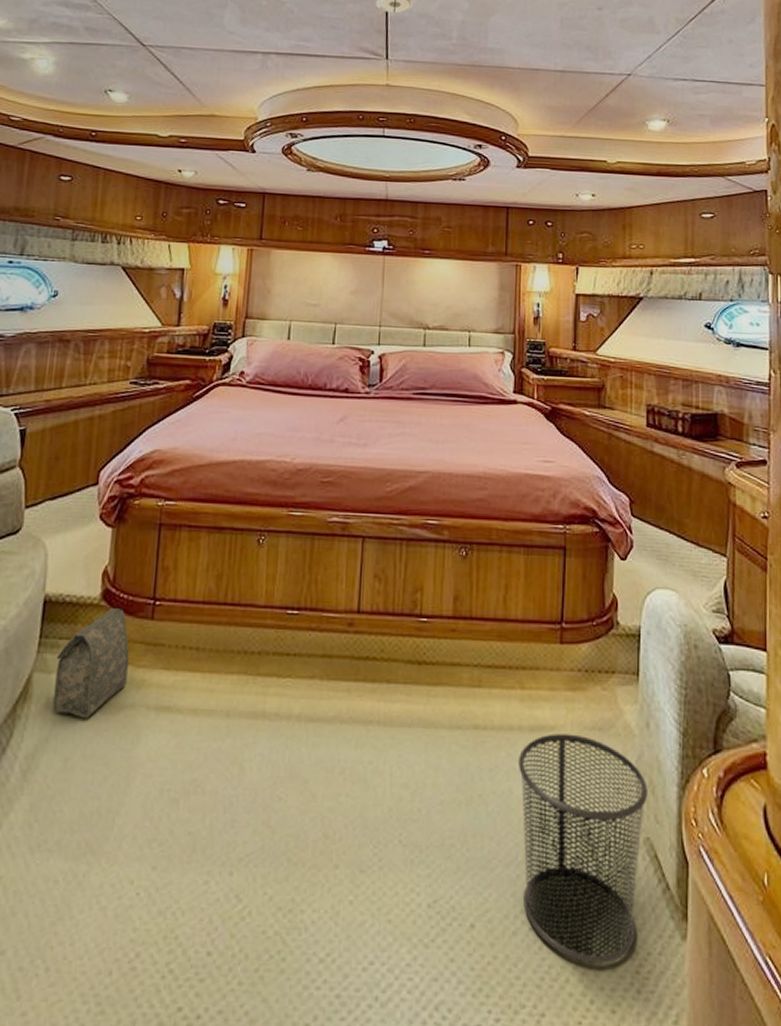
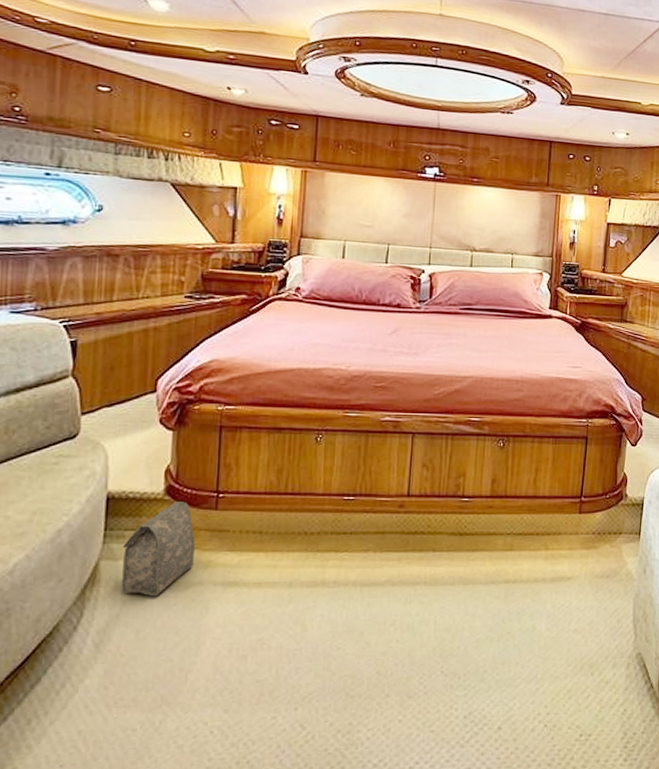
waste bin: present [519,733,648,963] -> none [540,582,642,745]

